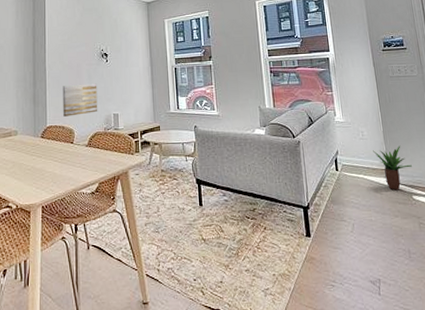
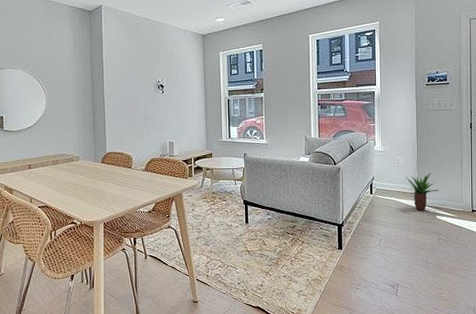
wall art: present [63,83,98,117] -> none [121,113,154,144]

